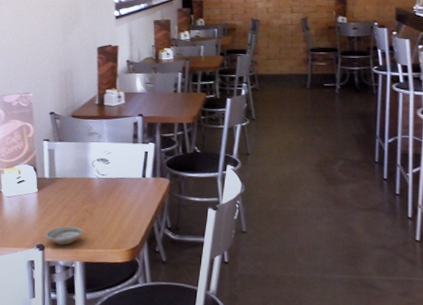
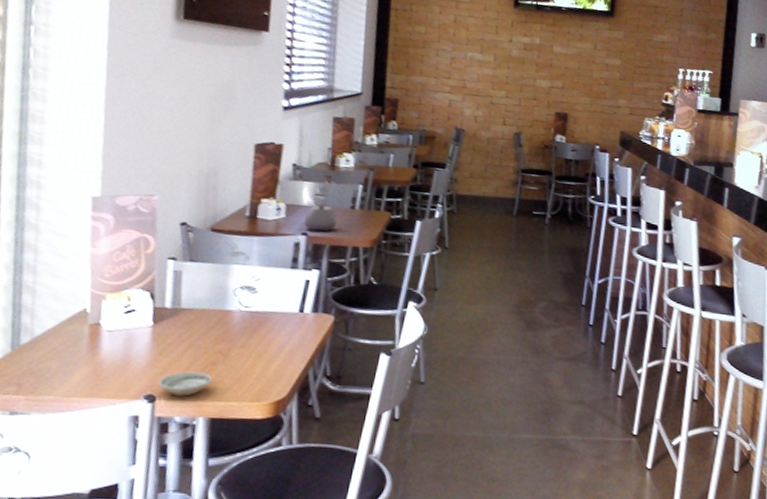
sugar bowl: none [140,90,164,112] -> present [304,203,337,232]

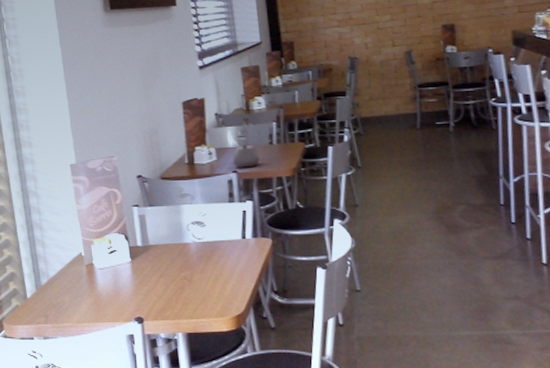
saucer: present [158,371,212,397] -> none [143,296,183,317]

